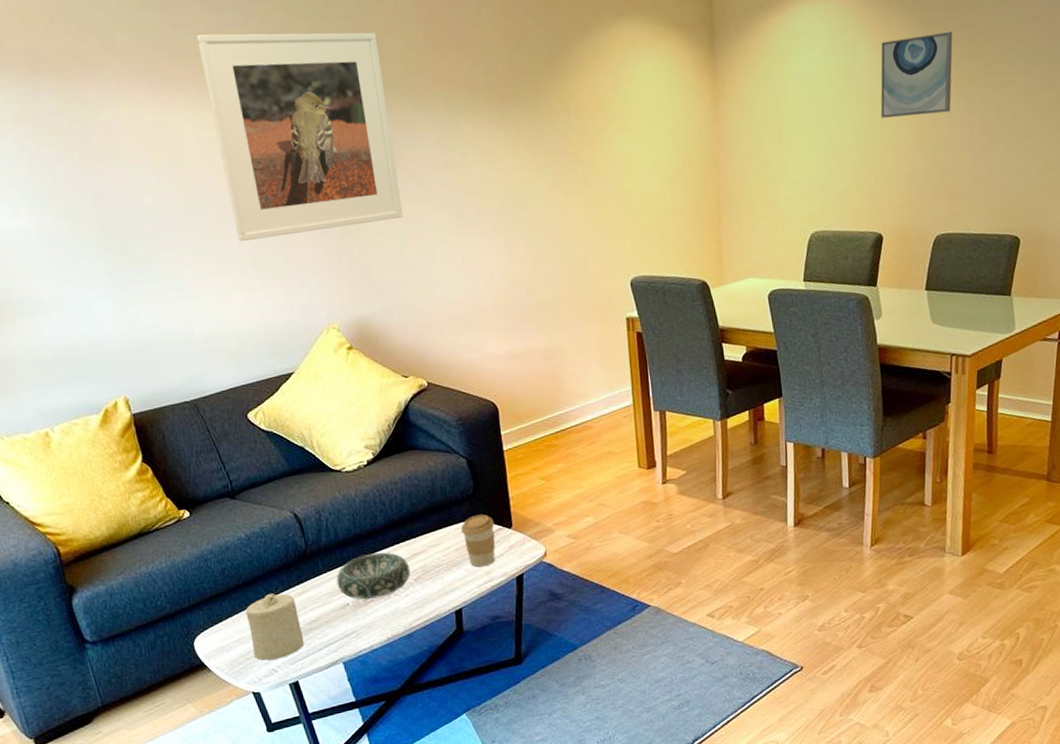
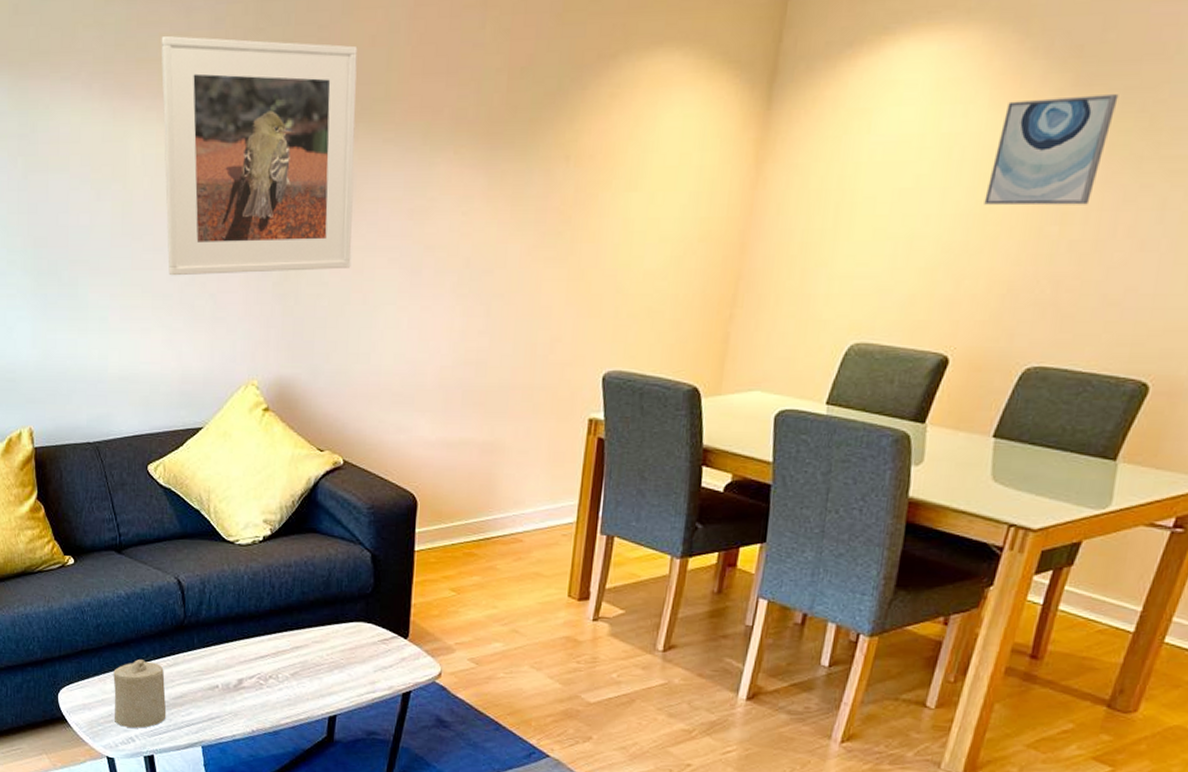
decorative bowl: present [336,552,411,600] -> none [209,637,289,686]
coffee cup: present [460,514,496,567] -> none [350,617,389,675]

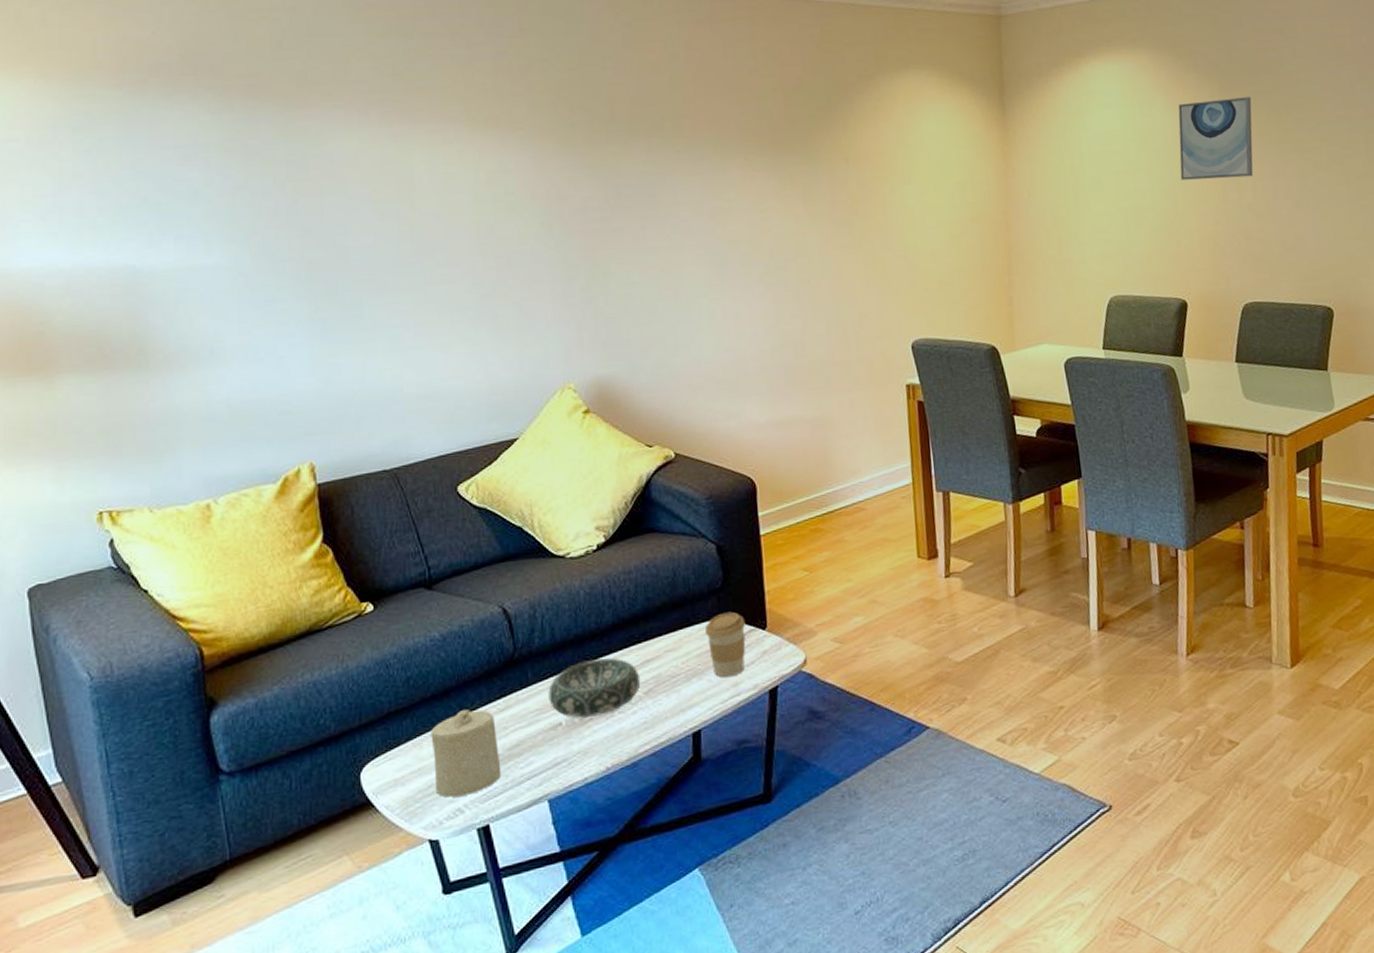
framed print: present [161,35,358,276] -> none [442,66,659,289]
decorative bowl: none [209,637,289,686] -> present [548,658,641,718]
coffee cup: none [350,617,389,675] -> present [704,611,746,677]

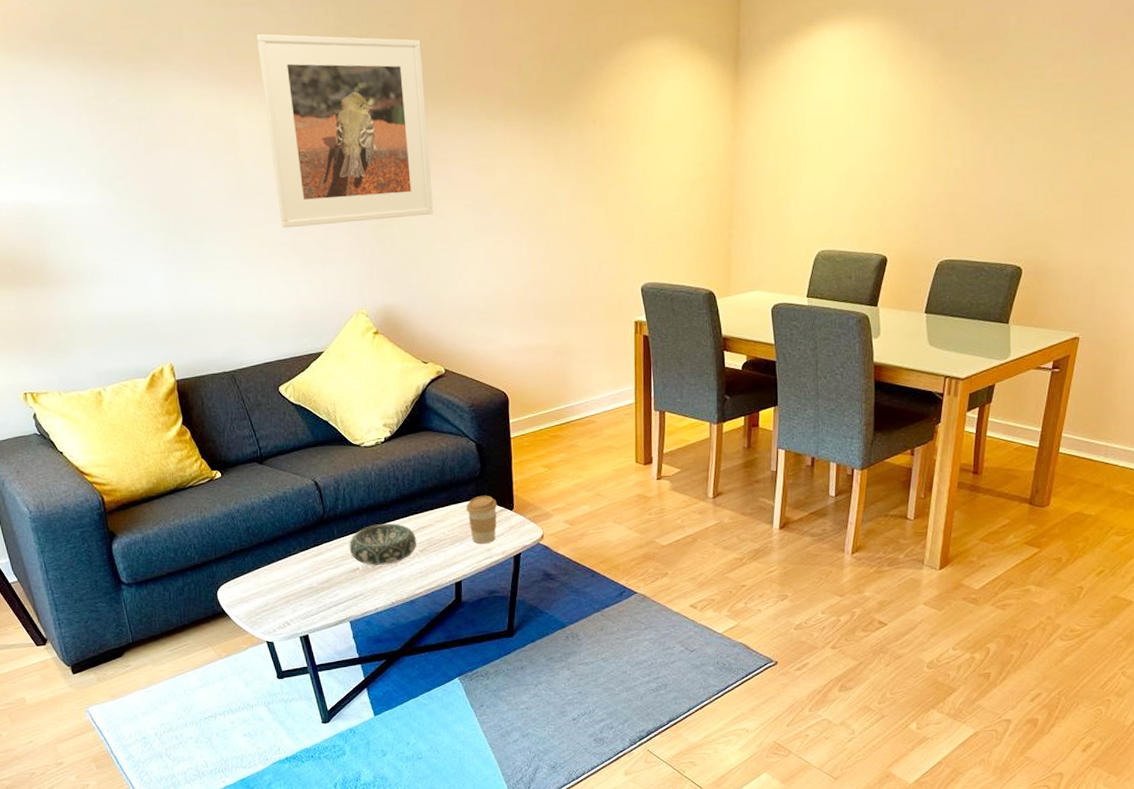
candle: present [431,709,502,798] -> none [265,553,316,613]
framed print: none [442,66,659,289] -> present [256,33,434,228]
wall art: present [1178,97,1254,180] -> none [895,64,972,145]

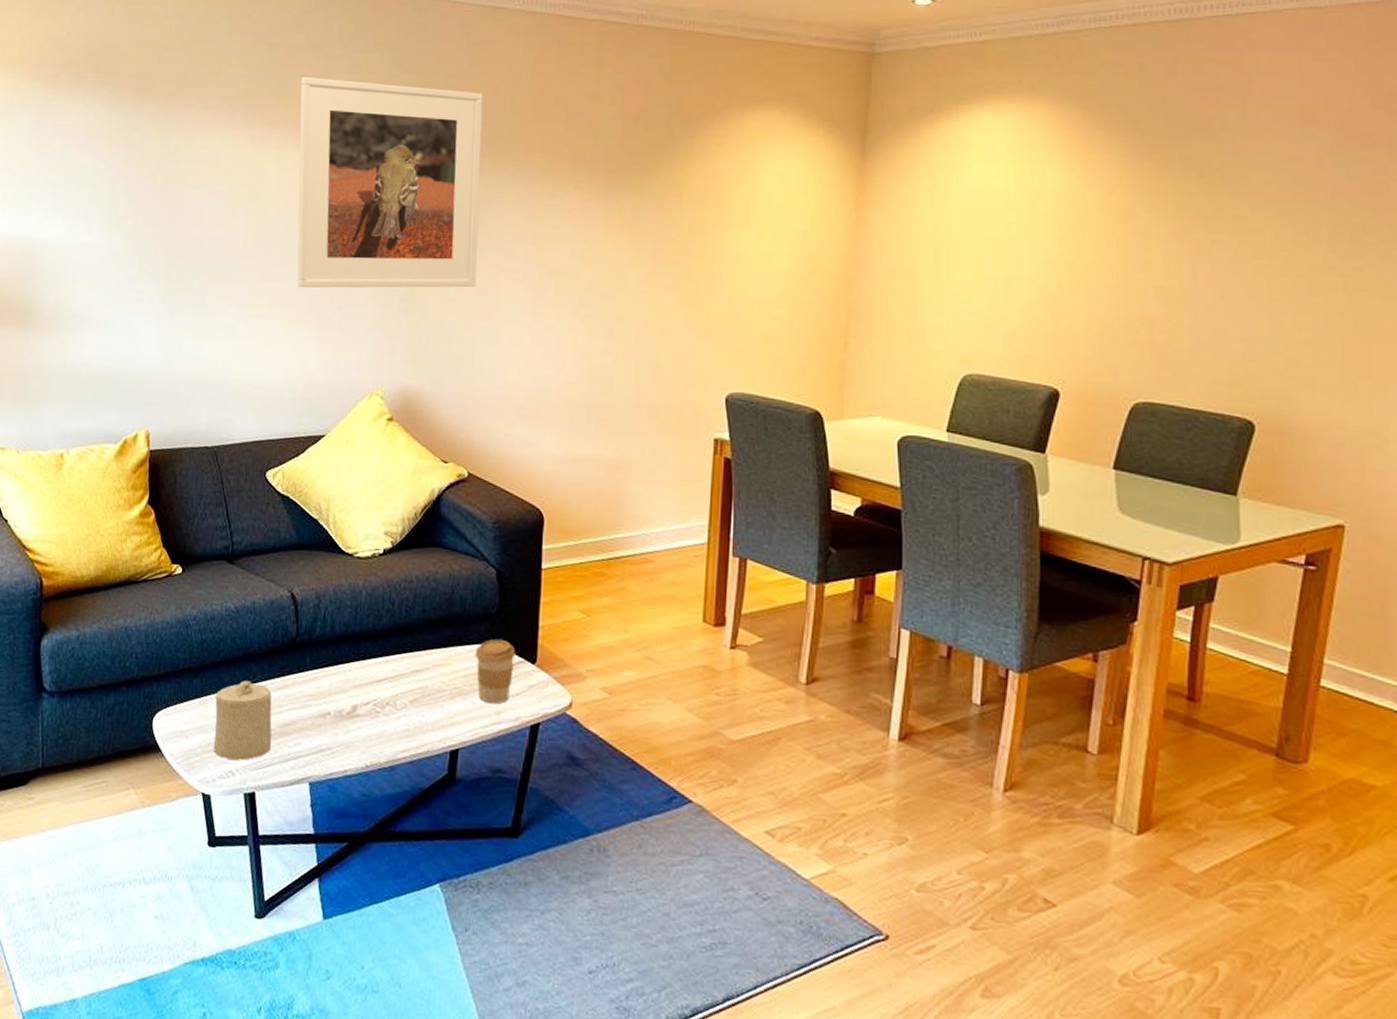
candle: none [265,553,316,613] -> present [214,681,272,760]
decorative bowl: present [349,523,417,565] -> none [321,658,408,714]

